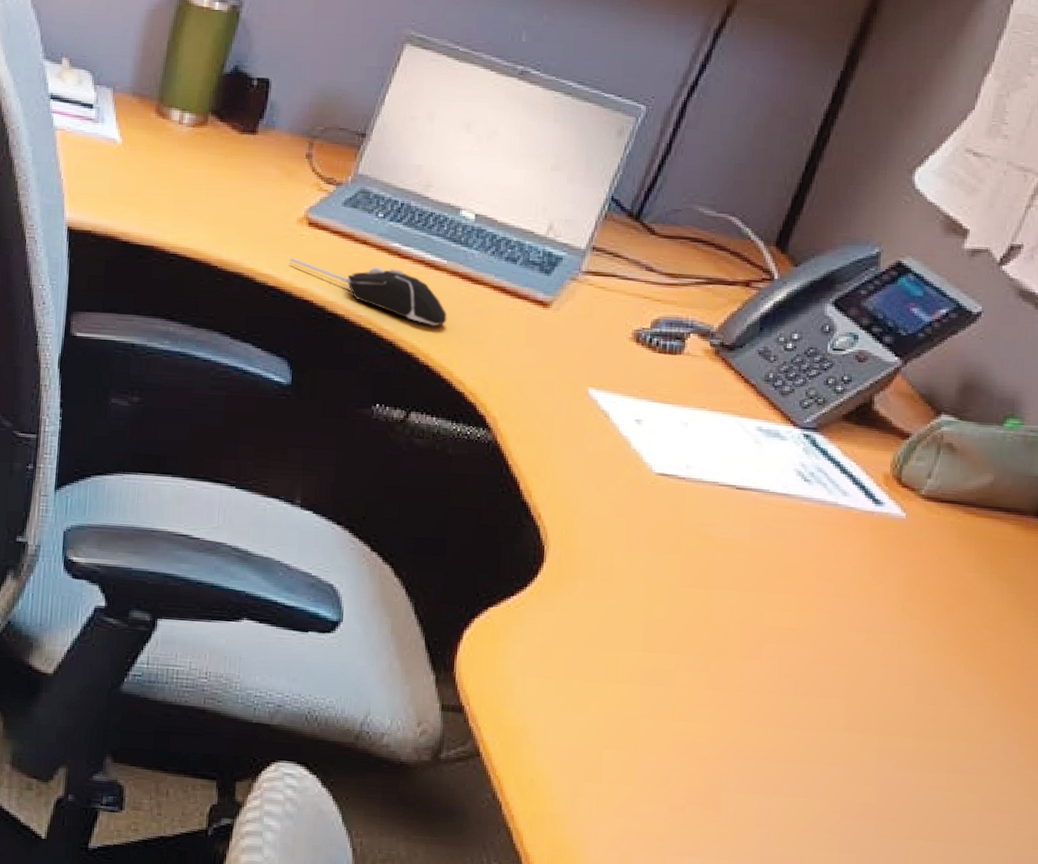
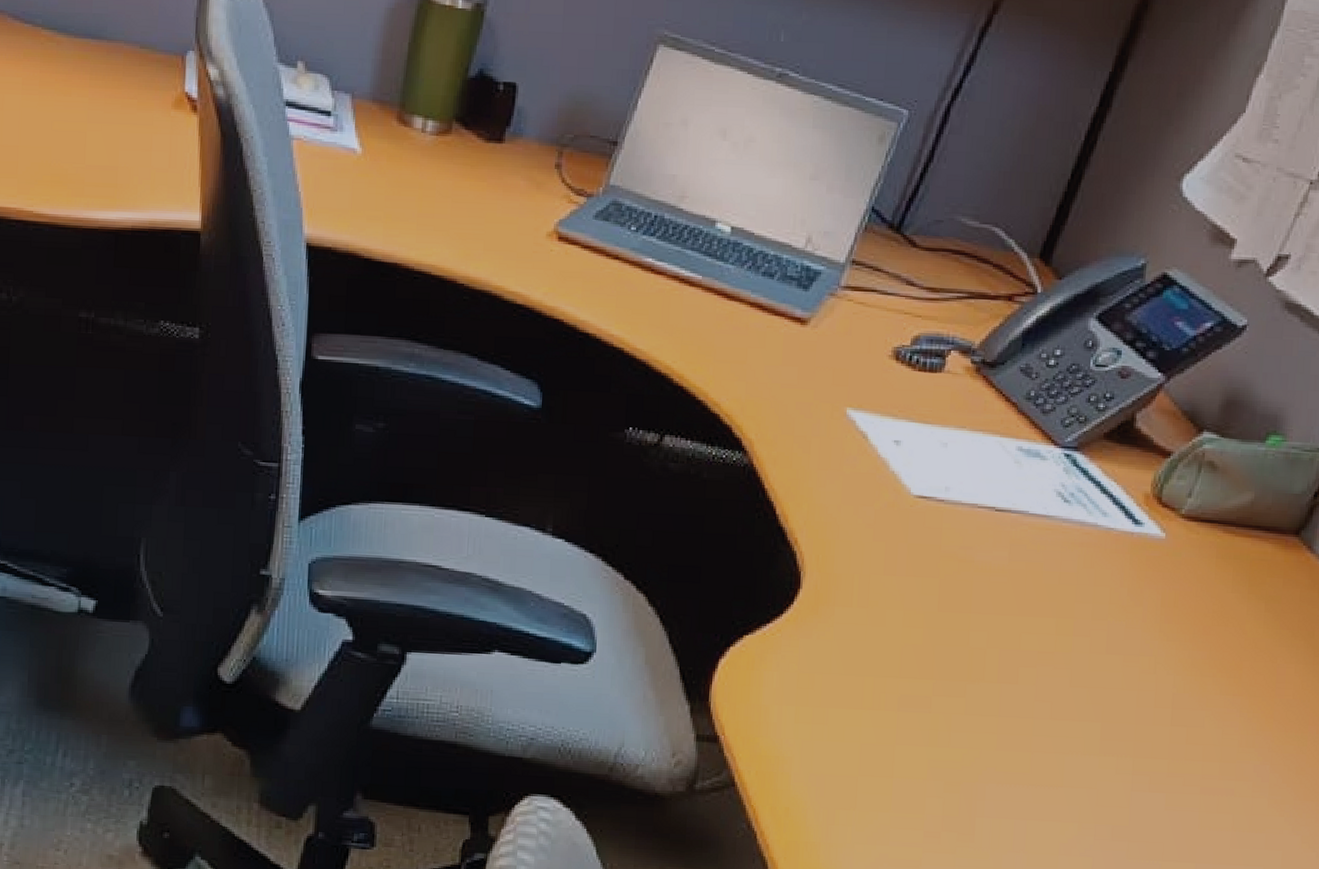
computer mouse: present [289,258,447,325] -> none [538,274,702,344]

